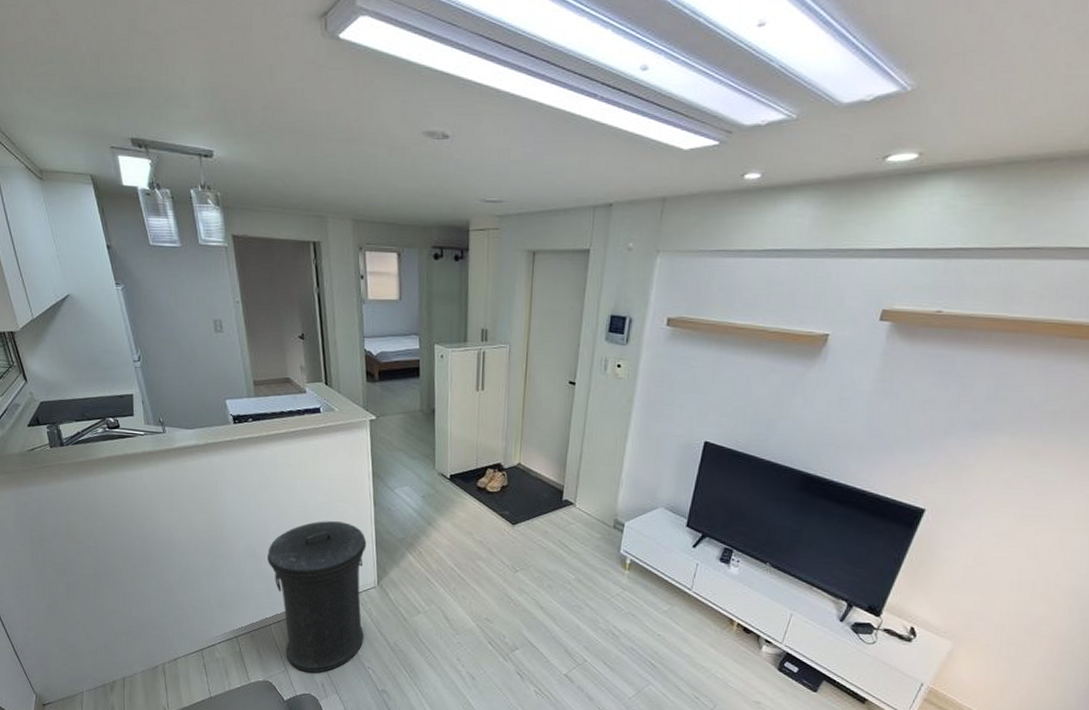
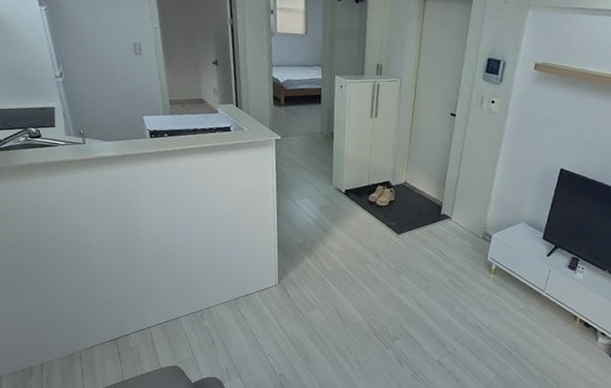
trash can: present [267,521,367,673] -> none [179,227,270,359]

